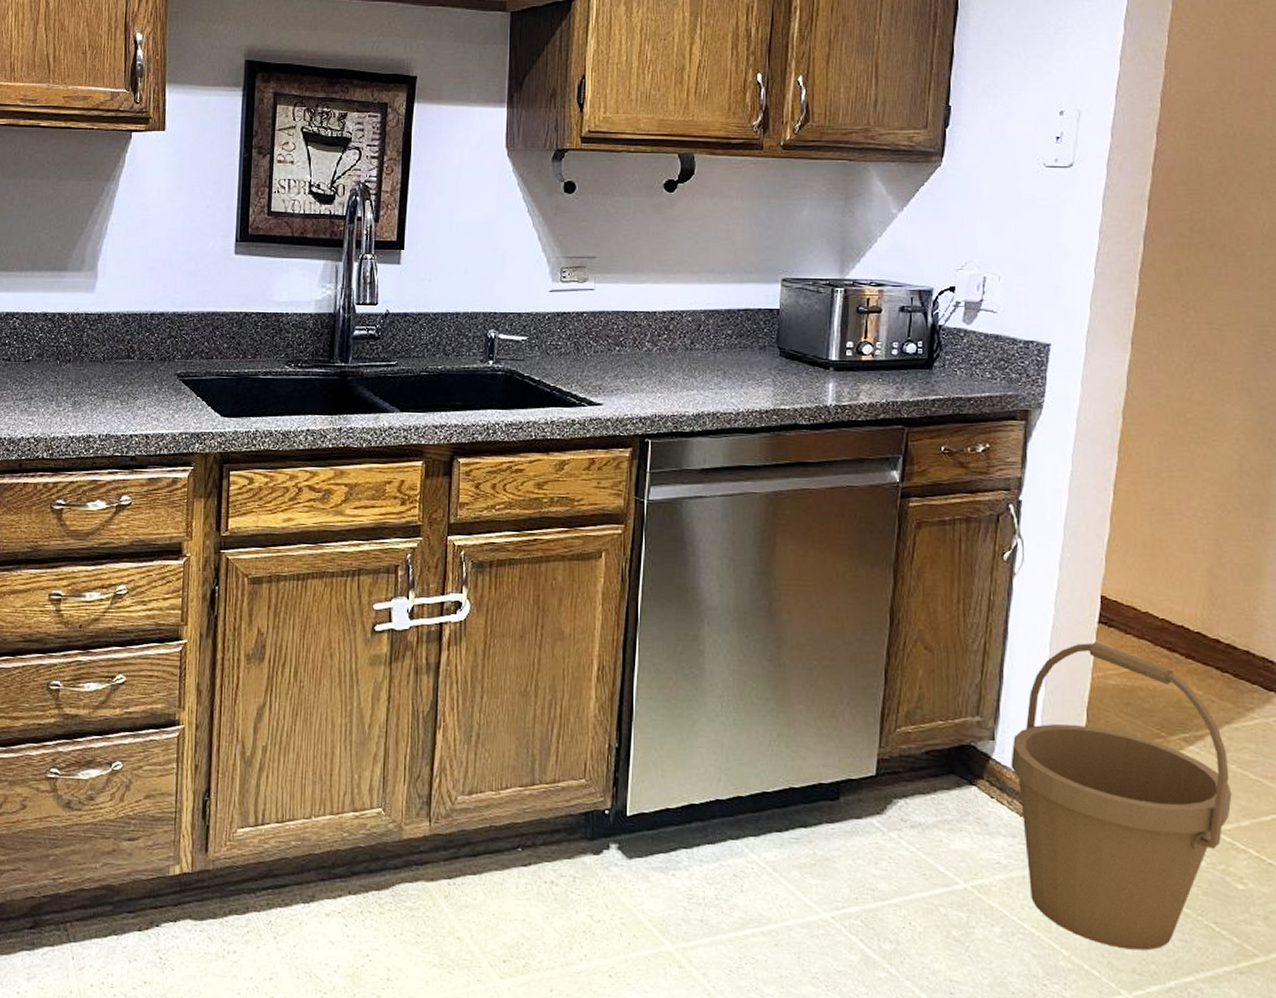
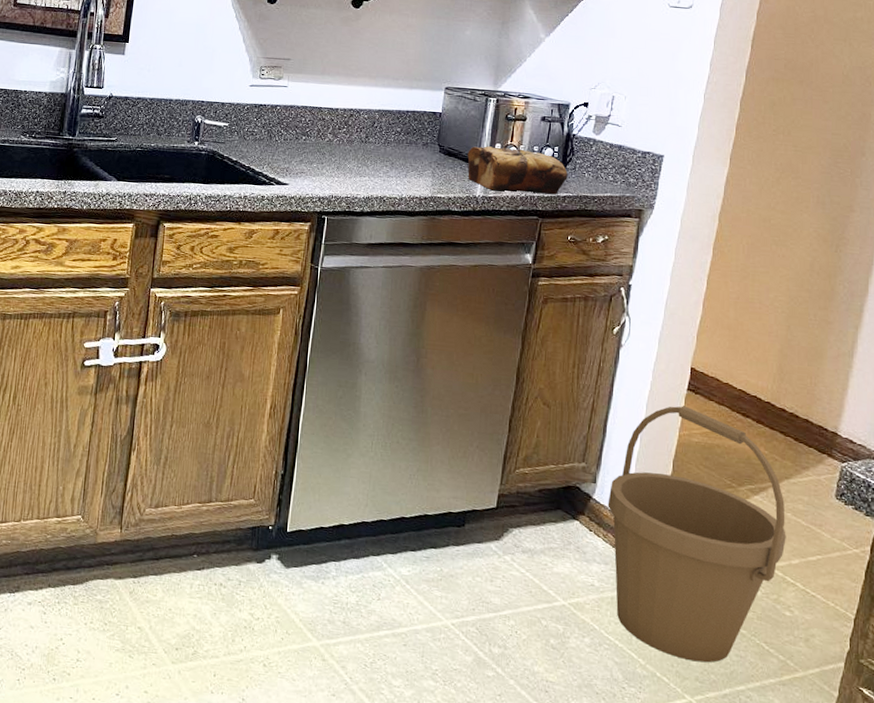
bread loaf: none [814,345,936,399] -> present [467,146,568,195]

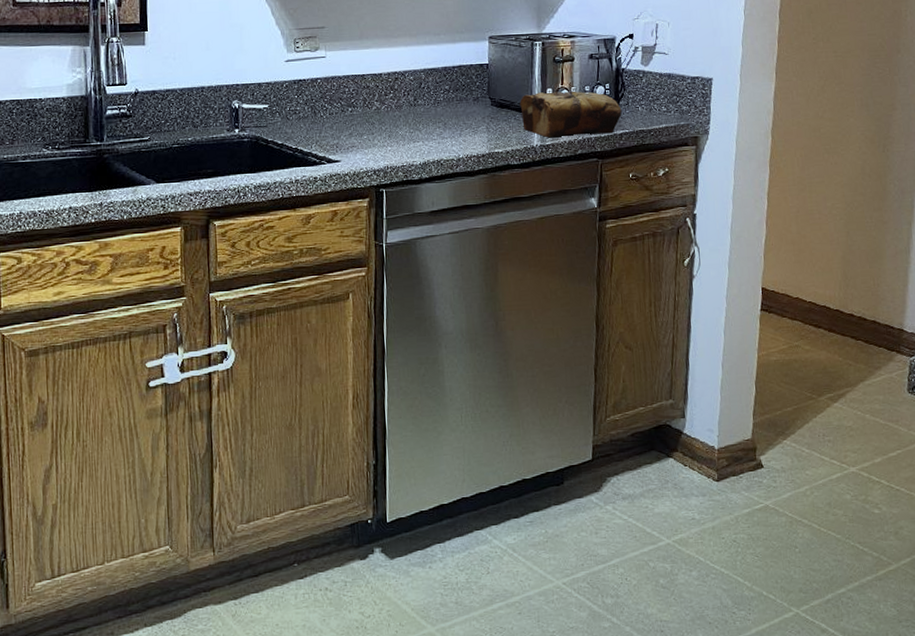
bucket: present [607,406,786,663] -> none [698,326,868,574]

